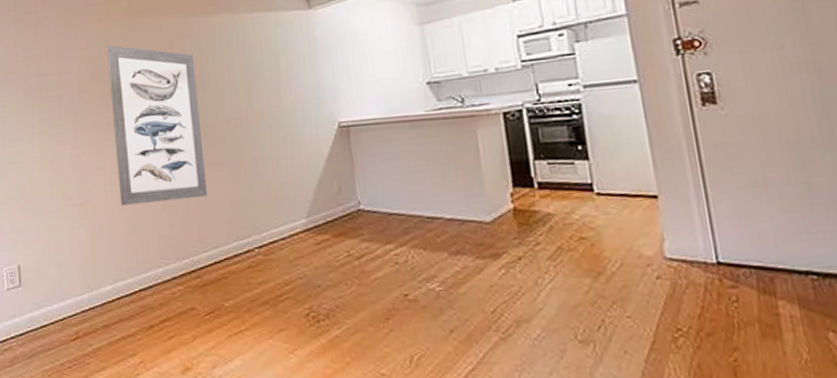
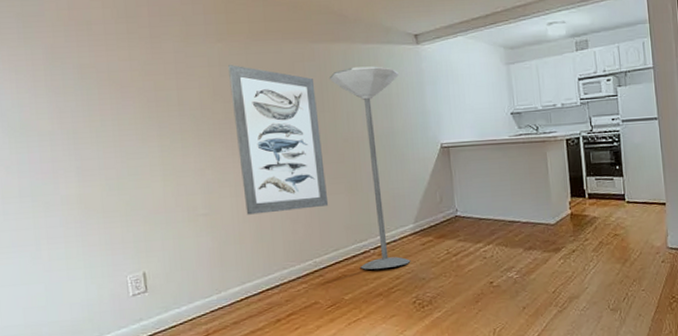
floor lamp: none [210,36,303,272] -> present [329,66,411,270]

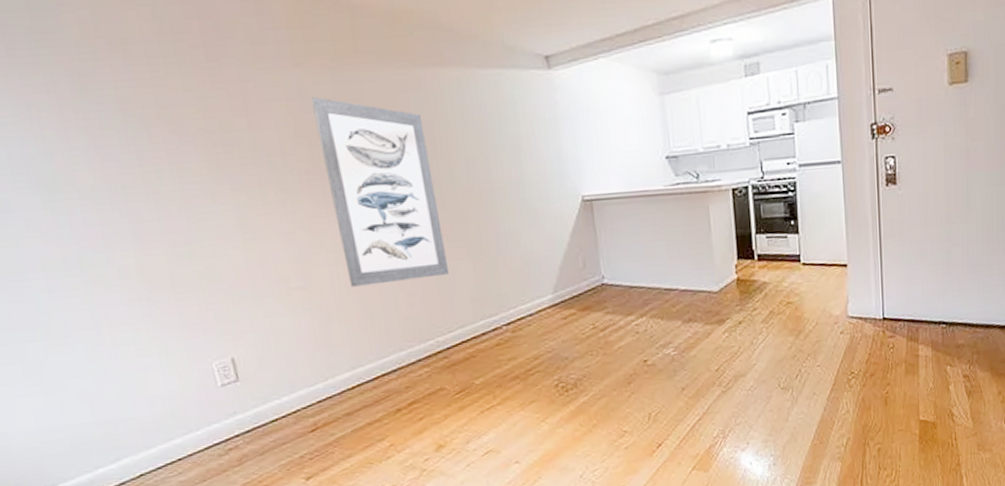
floor lamp: present [329,66,411,270] -> none [440,97,551,350]

